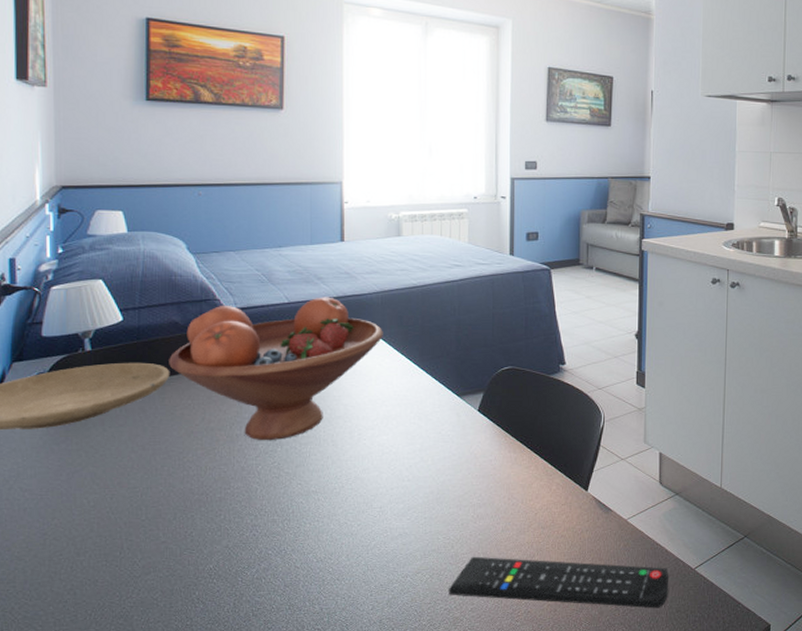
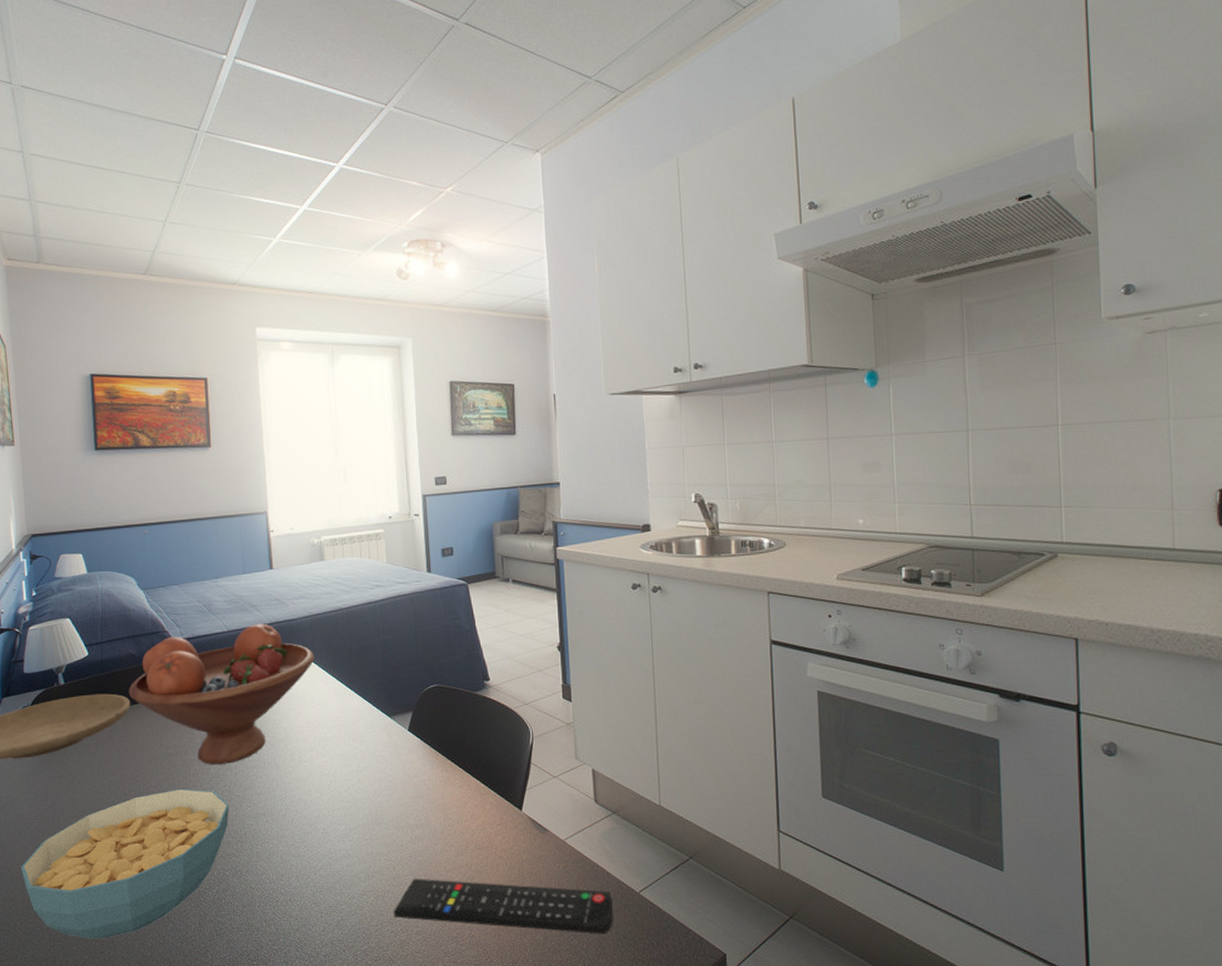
cereal bowl: none [24,464,277,623] -> present [21,788,229,940]

